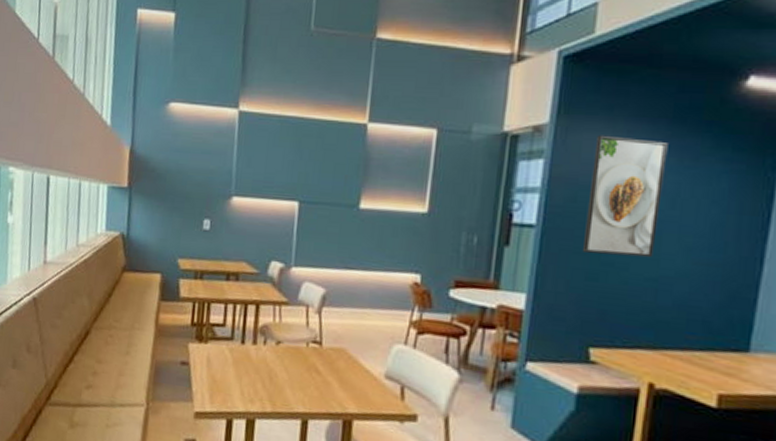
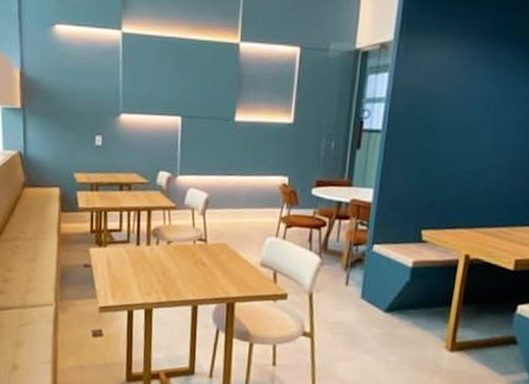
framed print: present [583,135,668,258] -> none [419,50,487,154]

